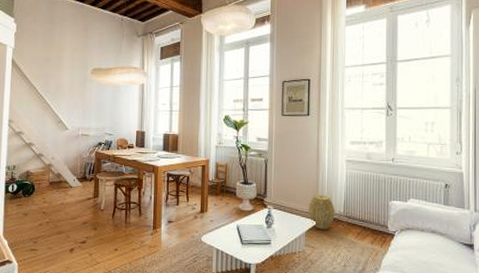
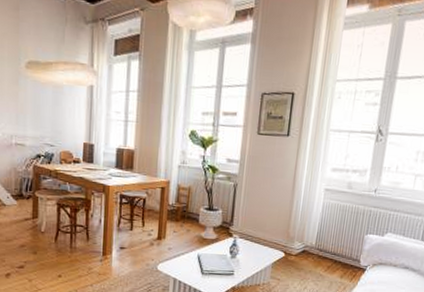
woven basket: present [308,195,336,230] -> none [277,225,307,262]

